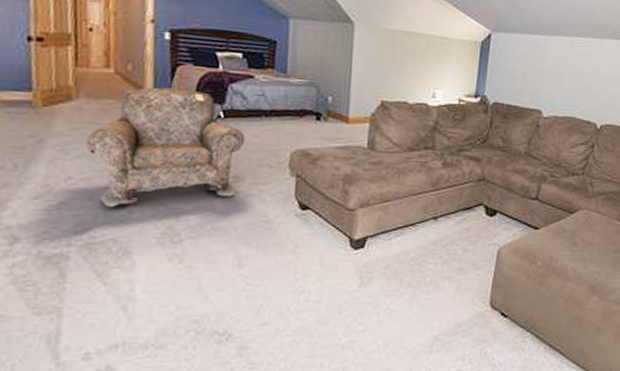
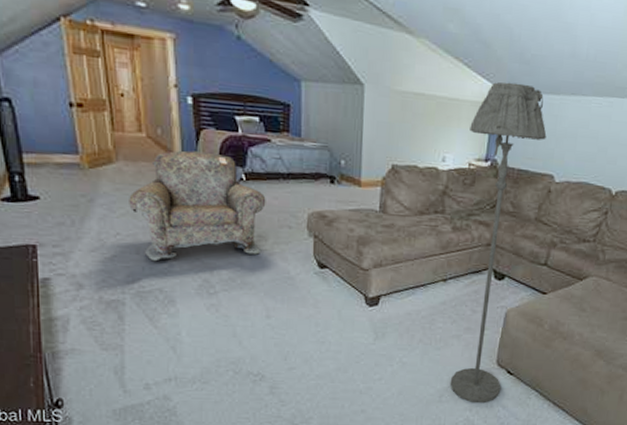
floor lamp: none [440,22,534,350] -> present [450,82,547,402]

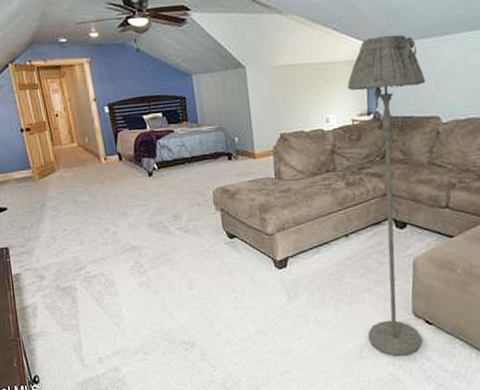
armchair: present [129,150,266,262] -> none [70,150,177,250]

